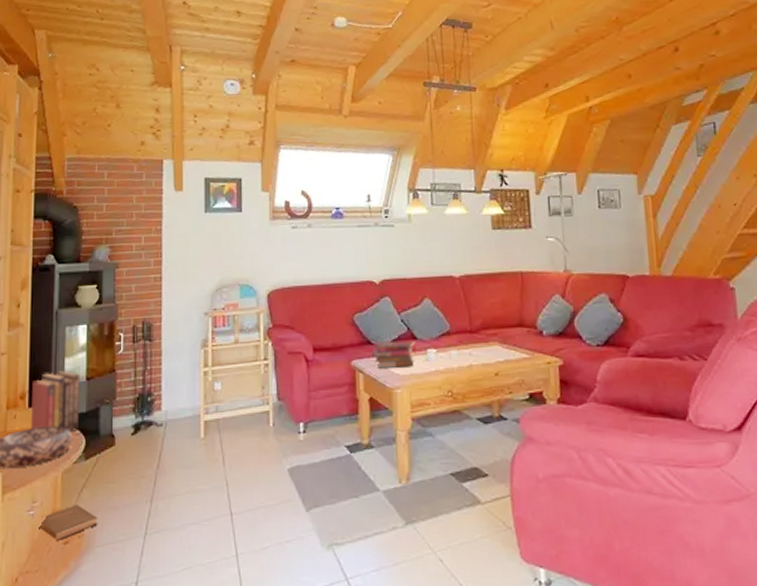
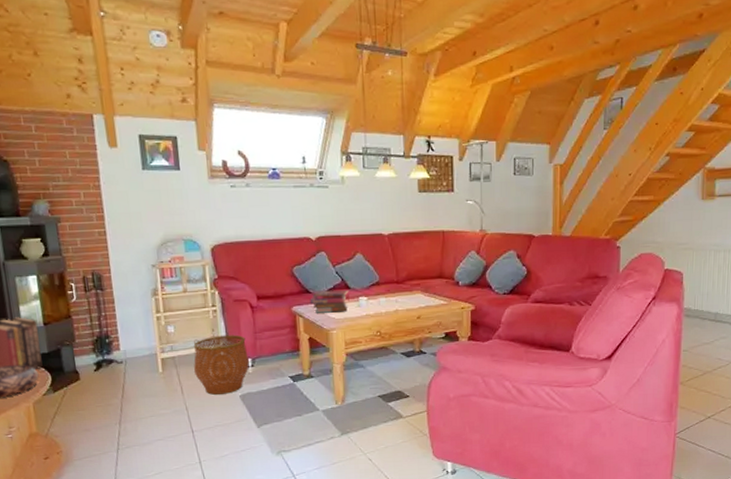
book: present [39,505,98,540] -> none [19,428,74,457]
basket: none [238,393,302,467] -> present [193,335,250,395]

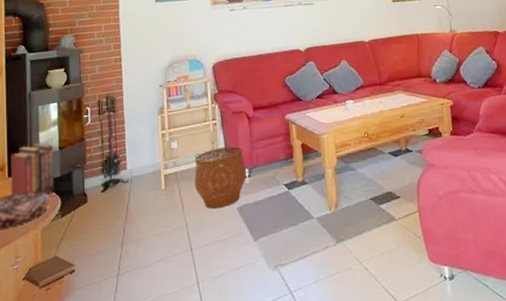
book: none [19,428,74,457] -> present [23,255,76,288]
books: present [309,289,349,313] -> none [301,94,337,120]

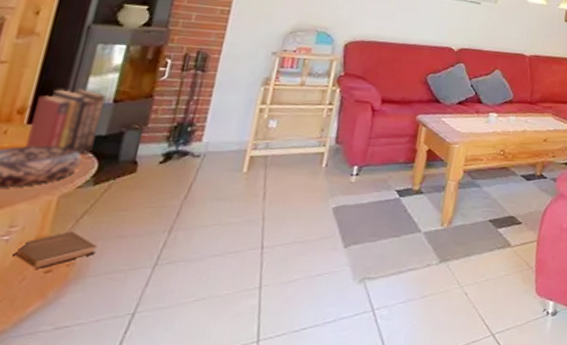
basket: present [194,146,247,209] -> none [285,137,357,205]

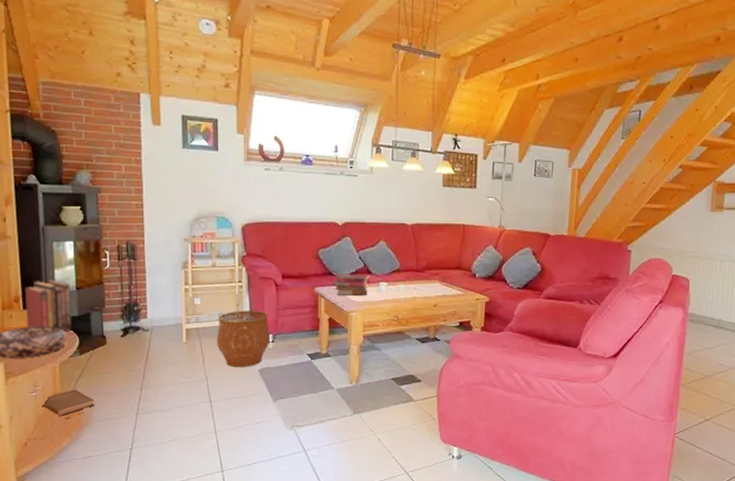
basket: none [285,137,357,205] -> present [216,310,271,367]
books: none [437,101,480,127] -> present [332,273,370,296]

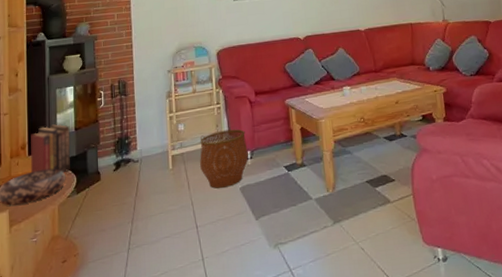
book: present [42,389,95,416] -> none [41,230,90,260]
books: present [332,273,370,296] -> none [300,81,334,105]

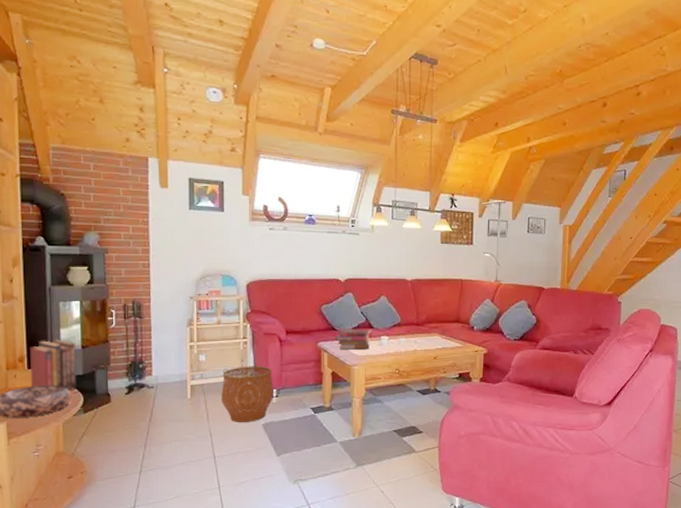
books: none [300,81,334,105] -> present [335,328,372,350]

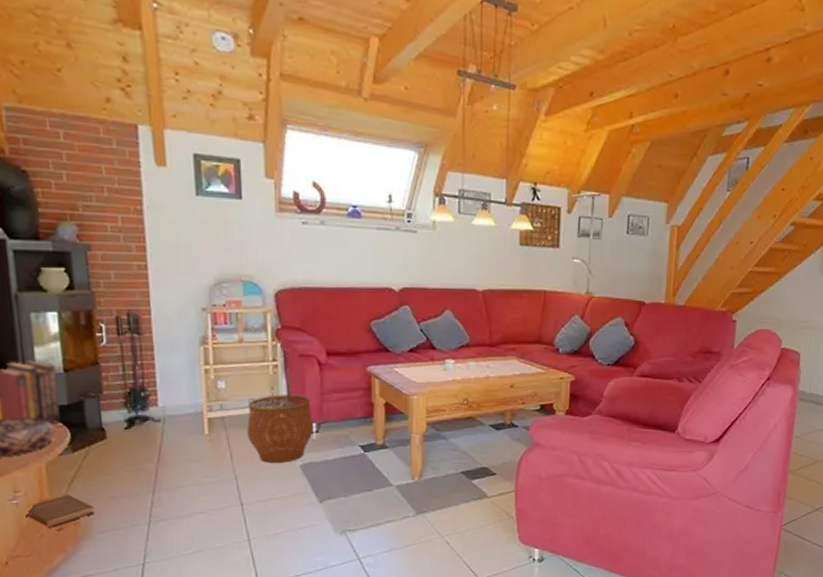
book: none [44,448,98,475] -> present [26,495,95,527]
books: present [335,328,372,350] -> none [388,349,434,376]

